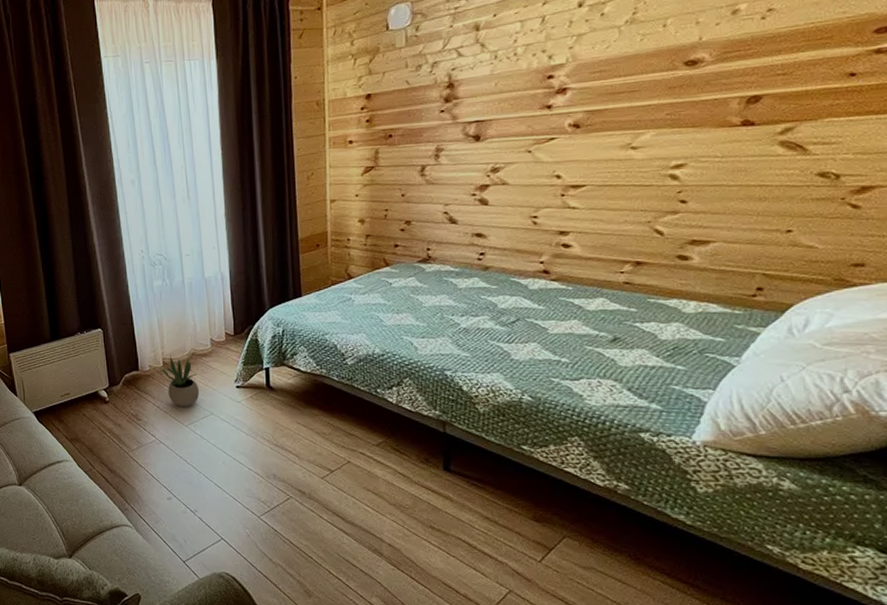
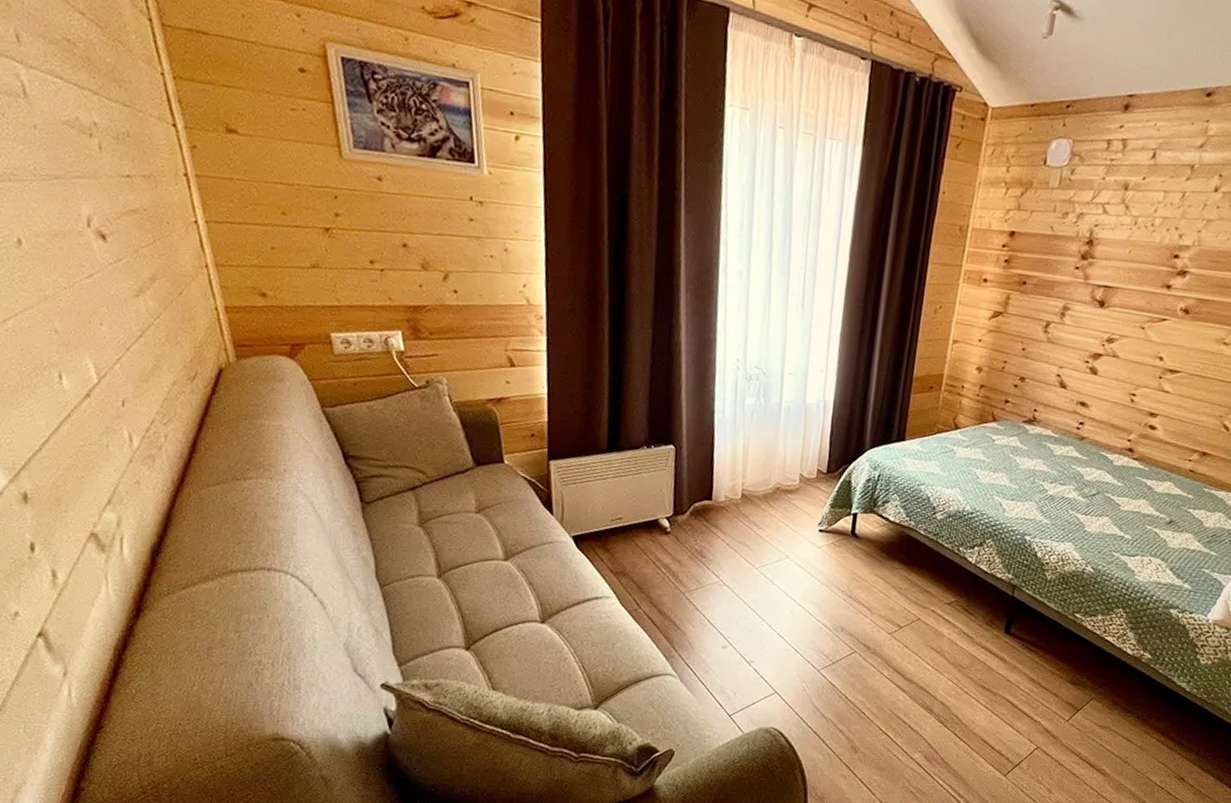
potted plant: present [160,352,200,406] -> none [737,486,779,547]

